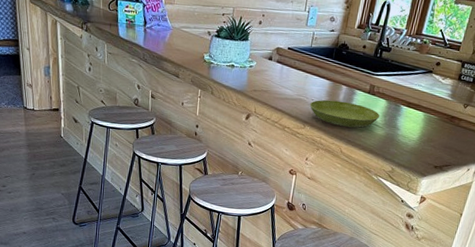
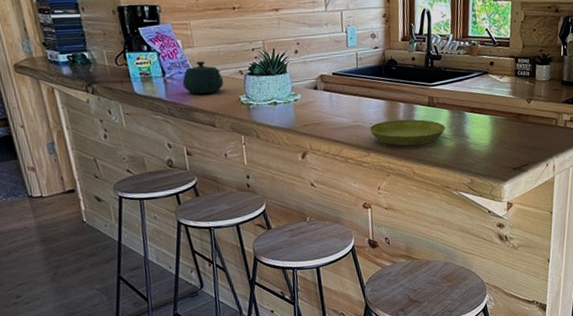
teapot: none [159,17,194,48] -> present [182,61,224,94]

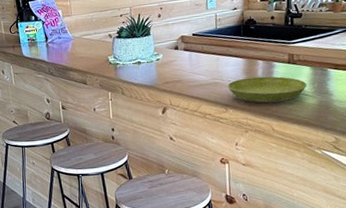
teapot: present [182,61,224,94] -> none [61,27,95,56]

